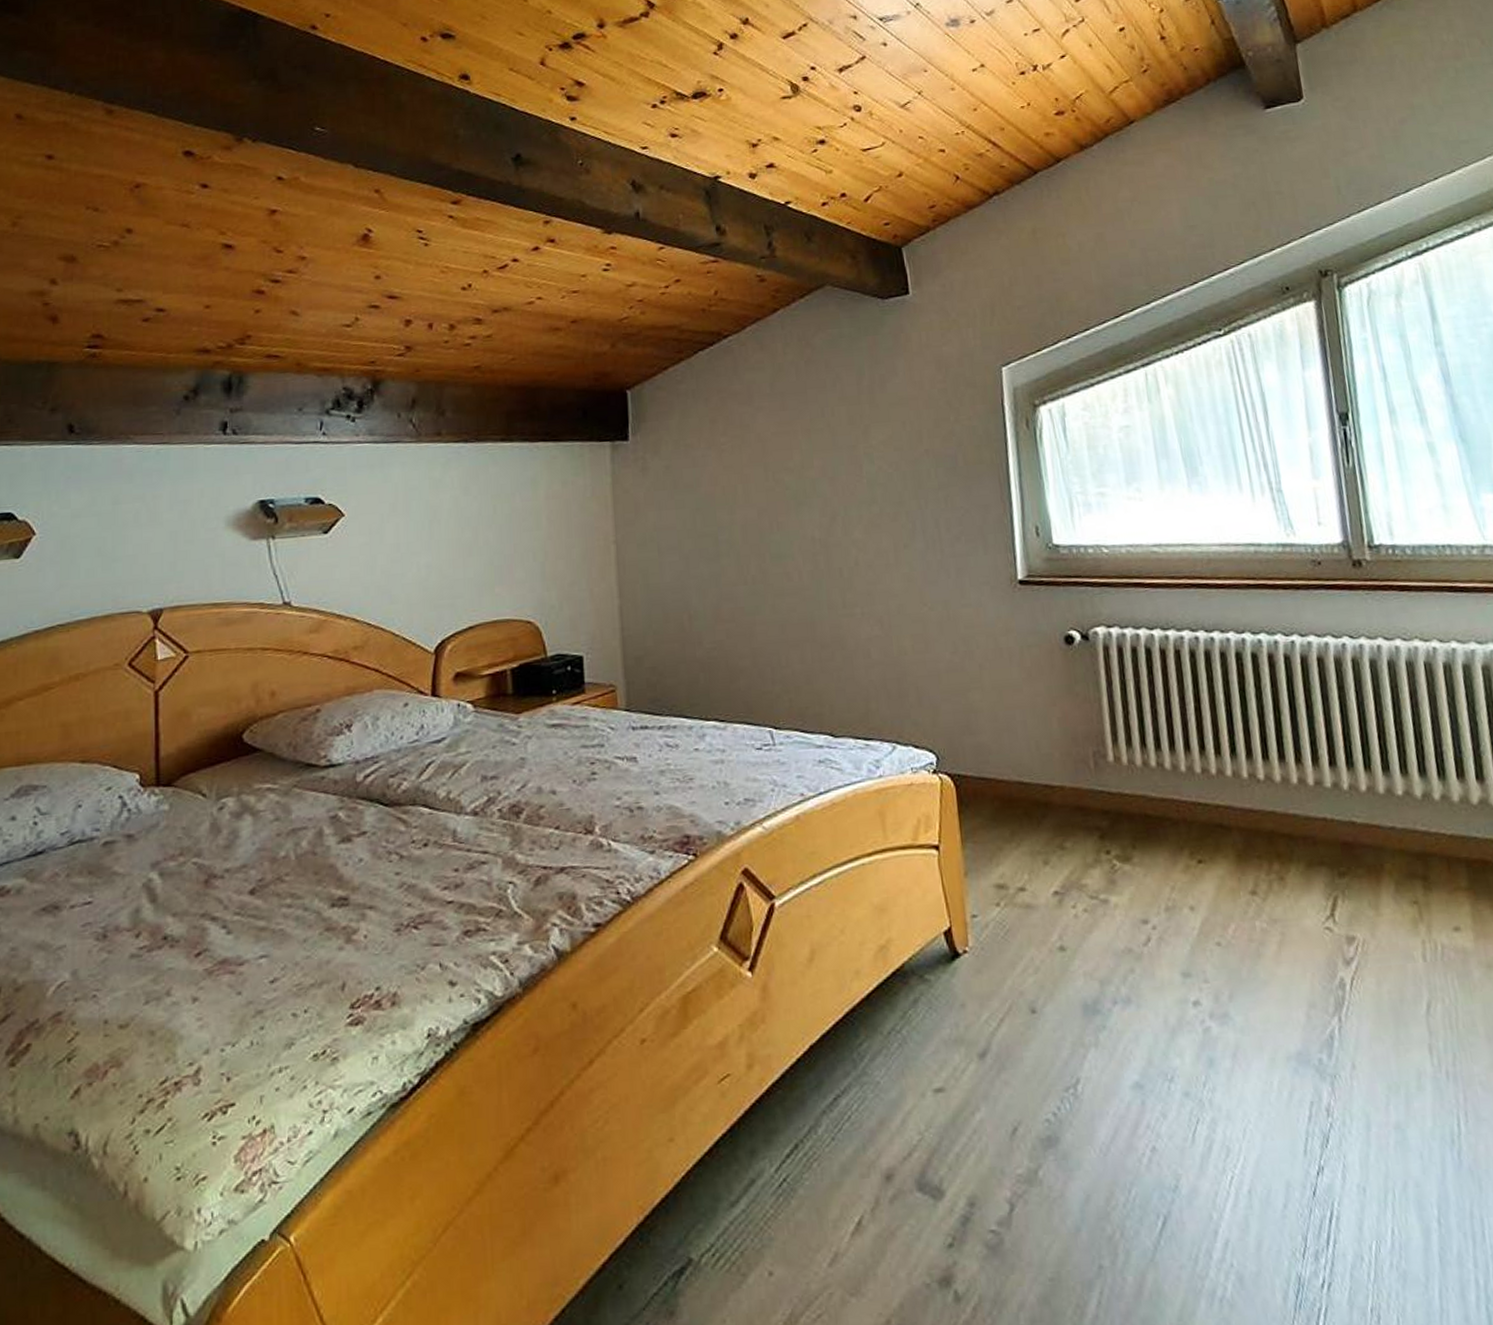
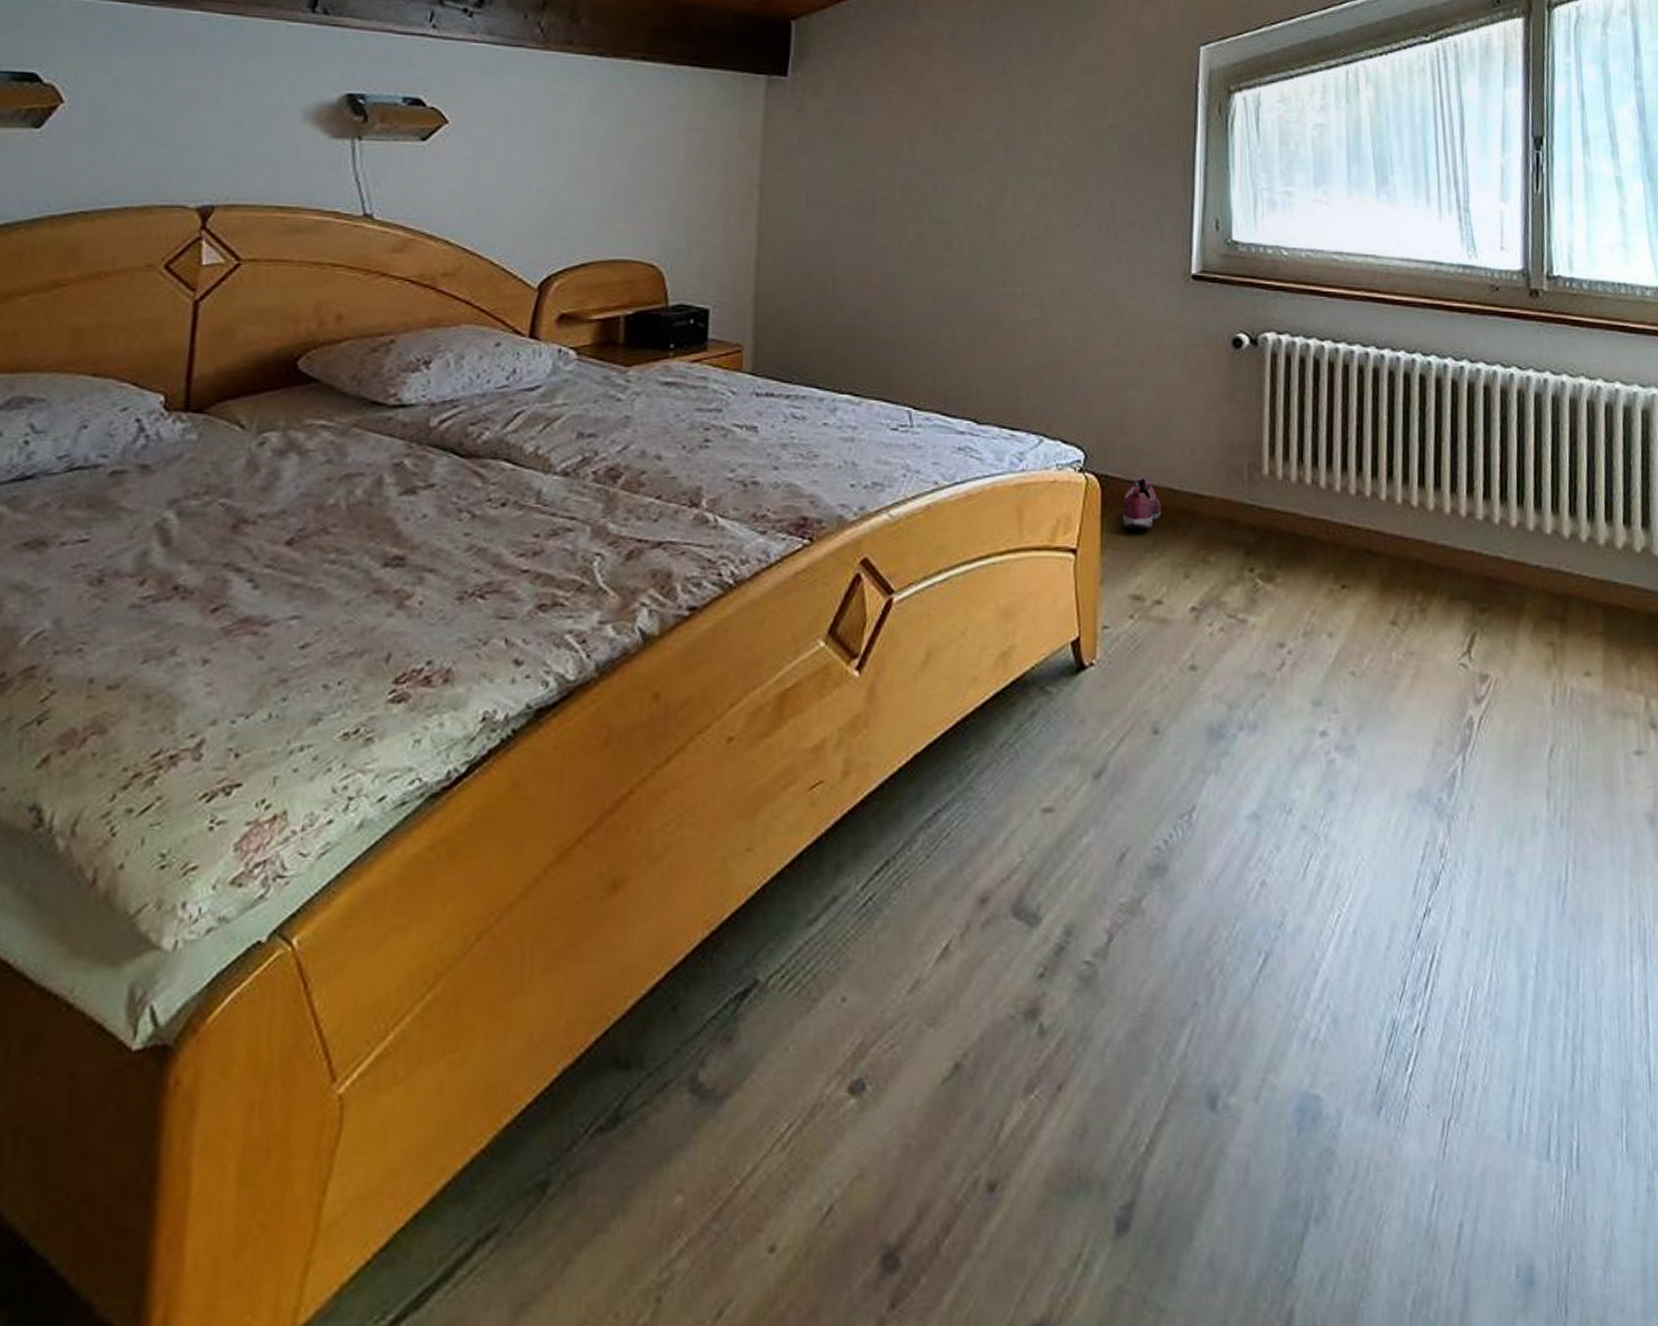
shoe: none [977,773,1015,823] -> present [1122,476,1161,529]

